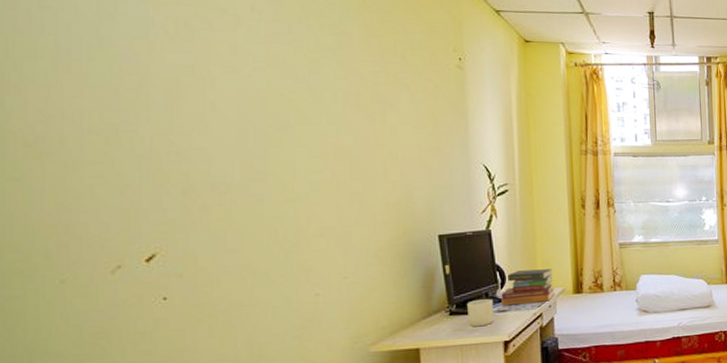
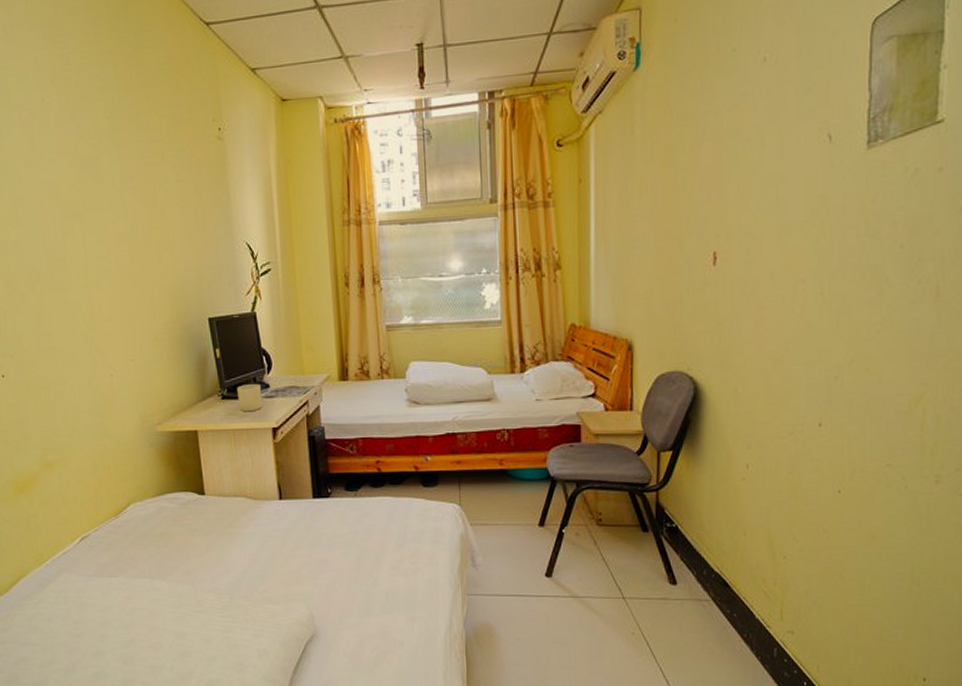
books: present [501,269,555,306] -> none [268,353,320,392]

